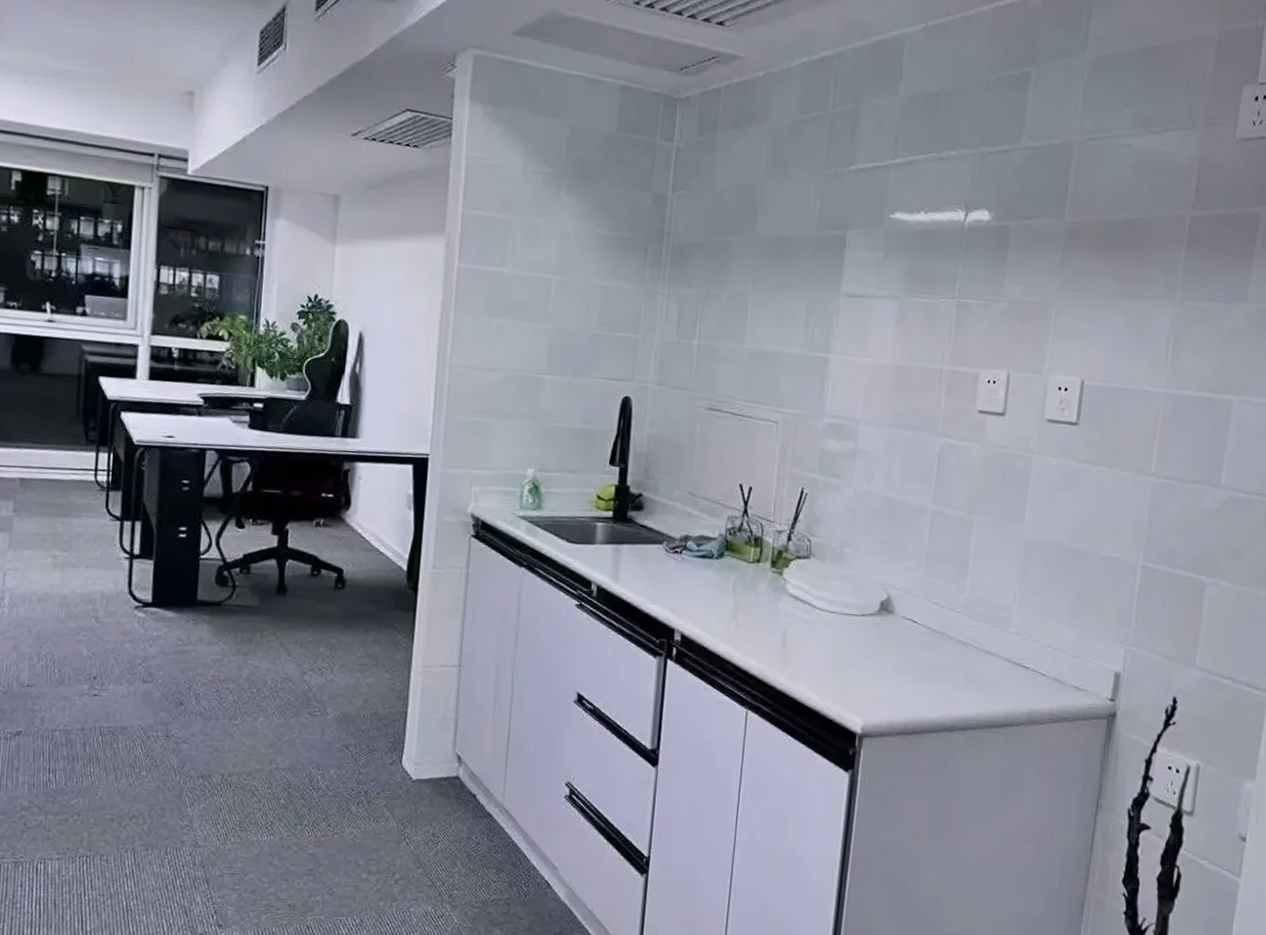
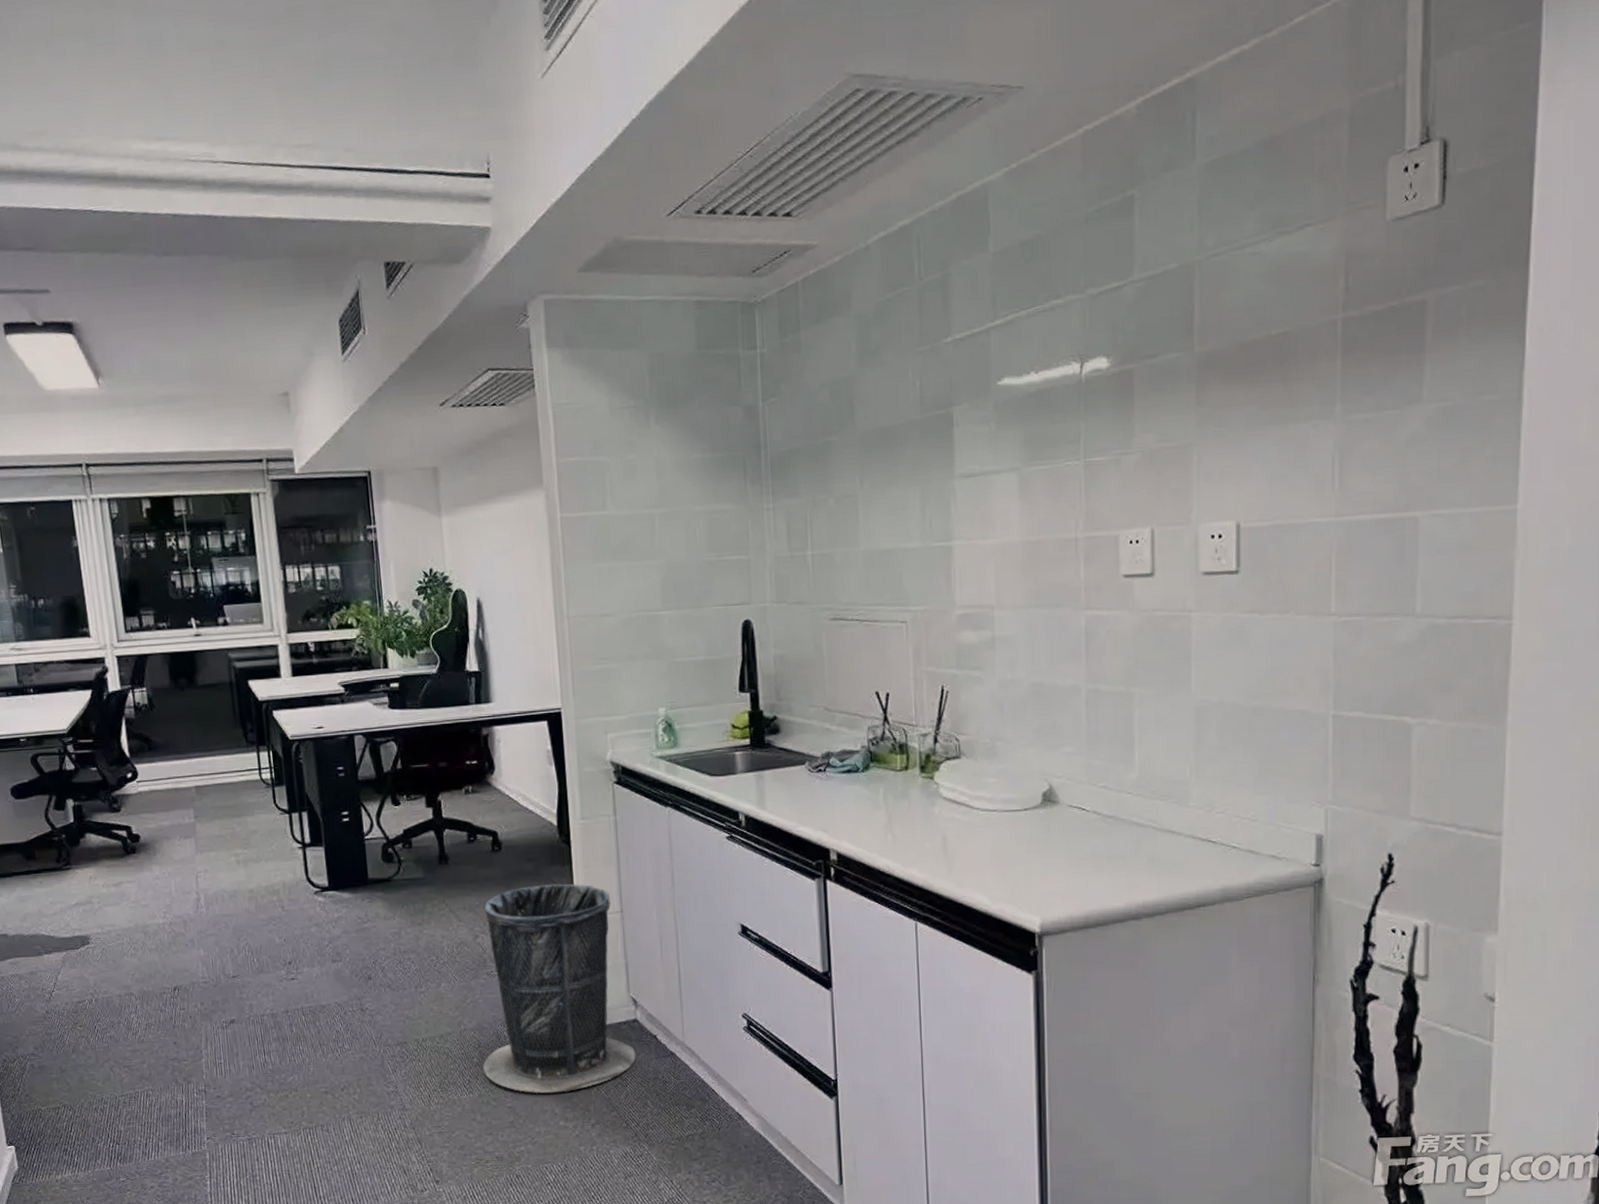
trash can: none [289,628,452,844] -> present [483,884,636,1094]

